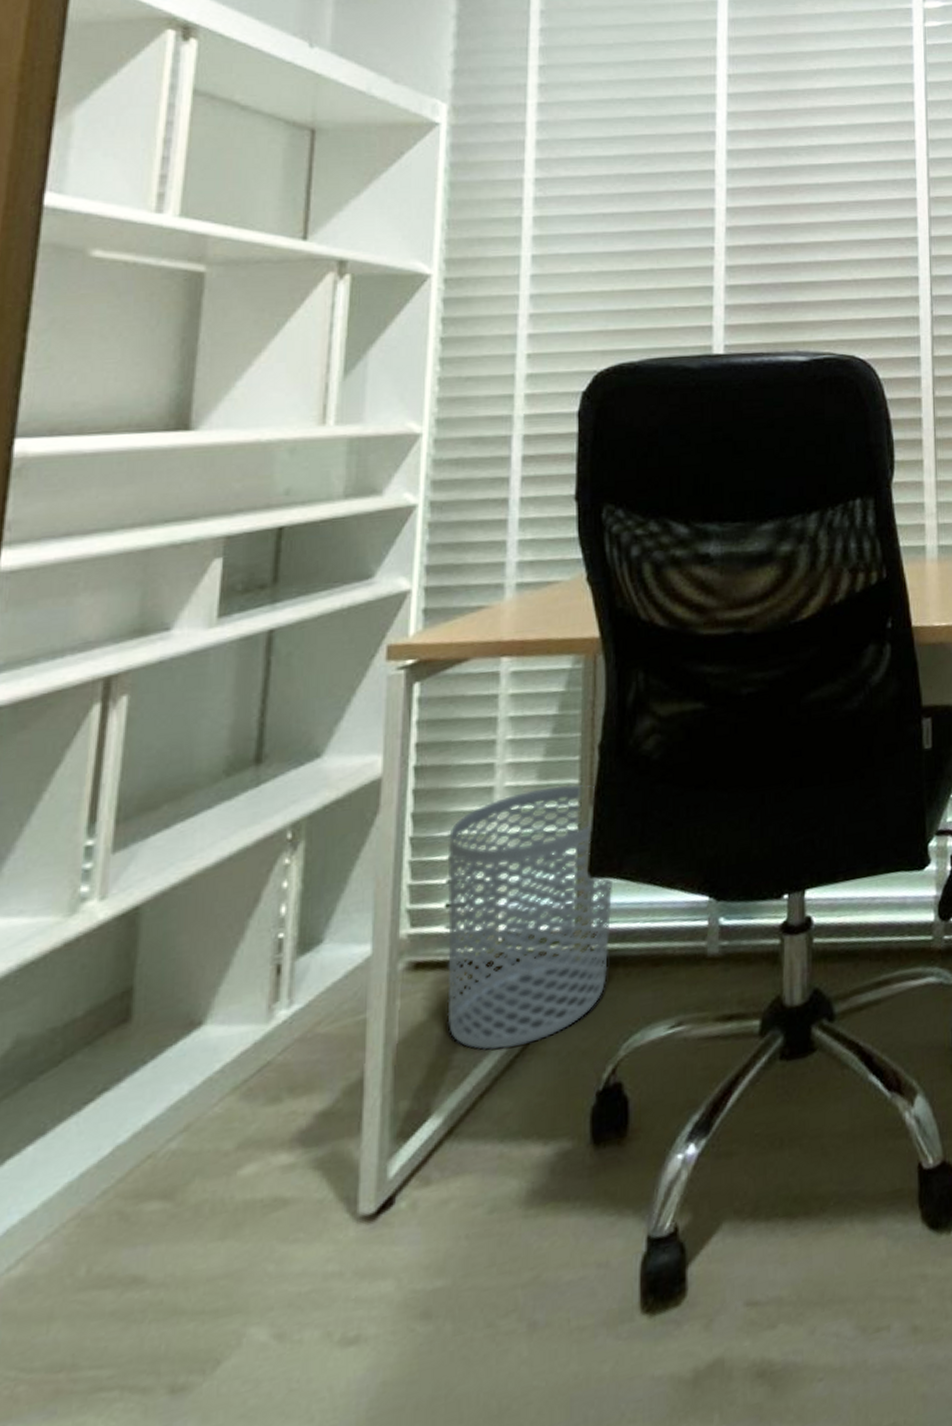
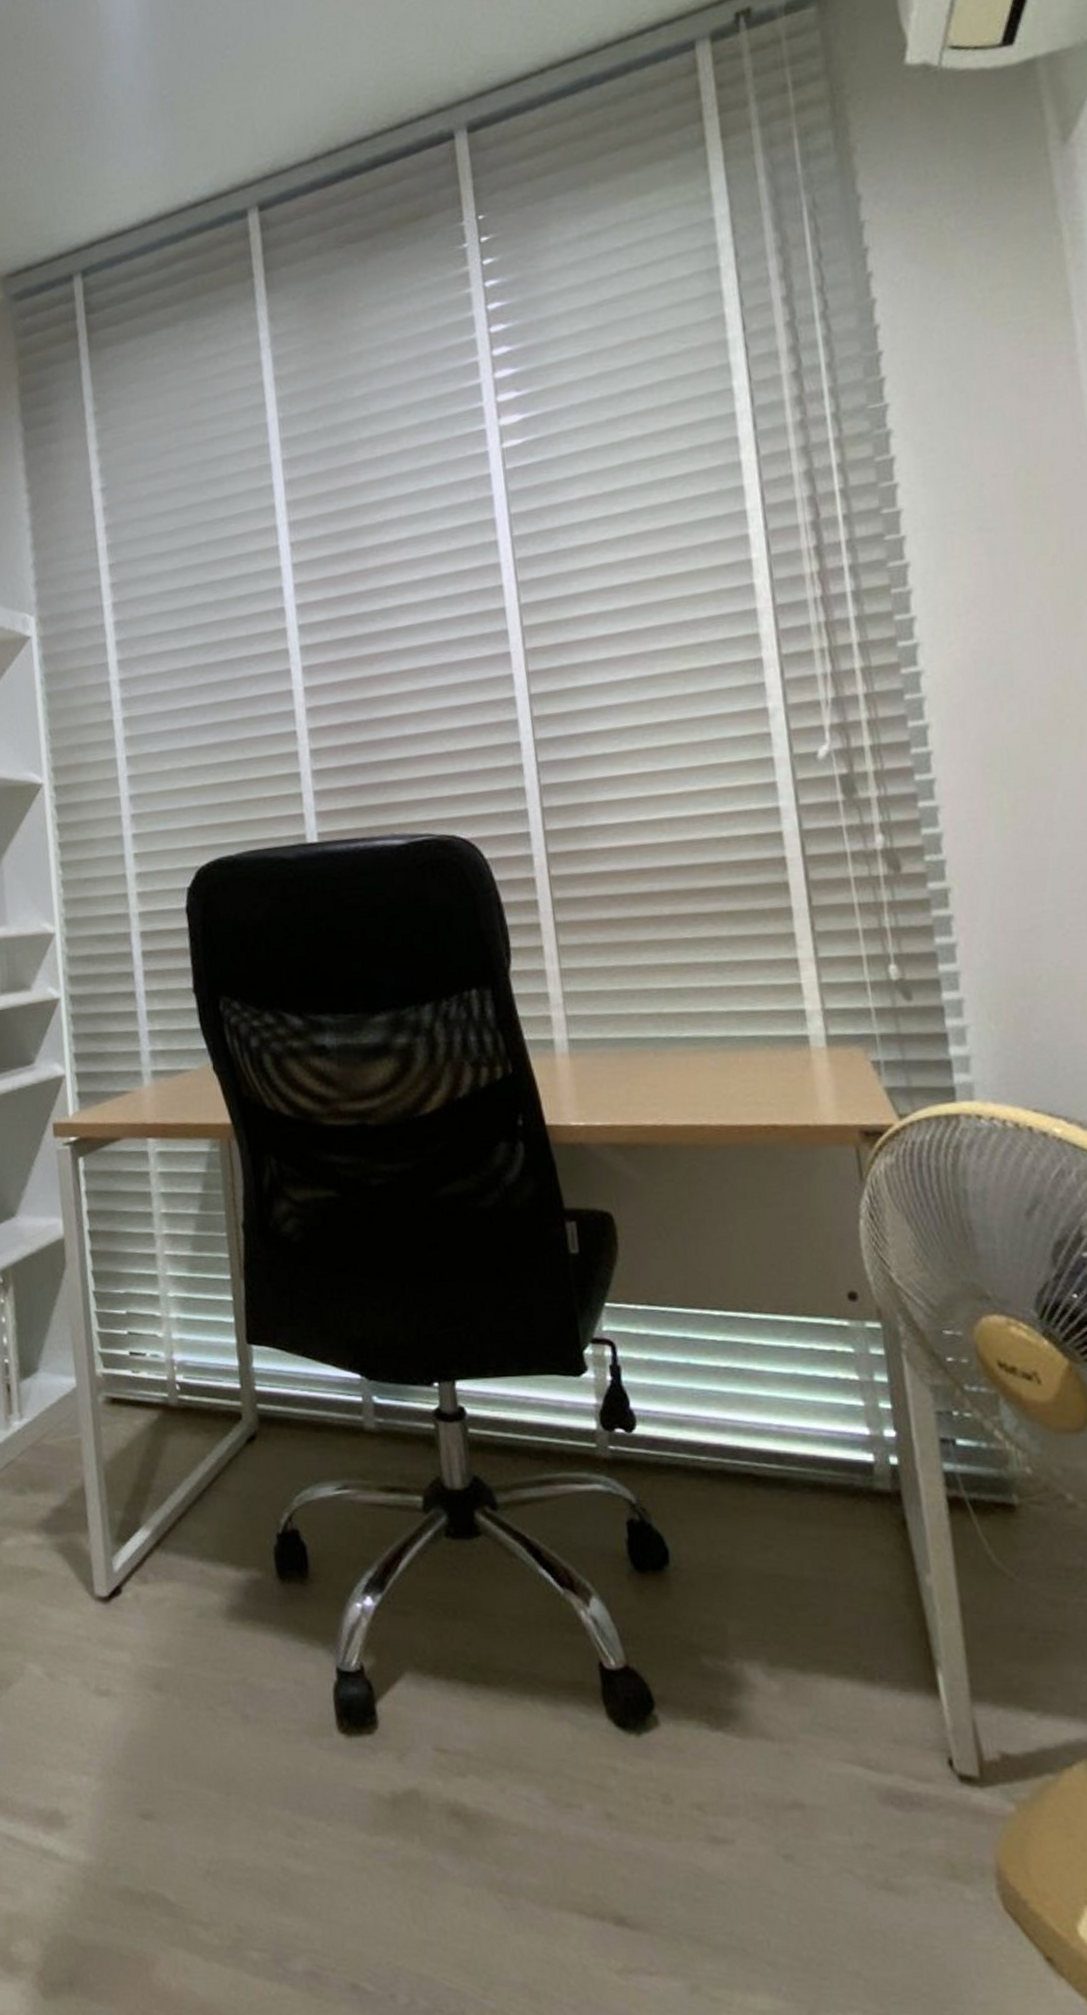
waste bin: present [447,784,614,1051] -> none [124,1258,275,1483]

